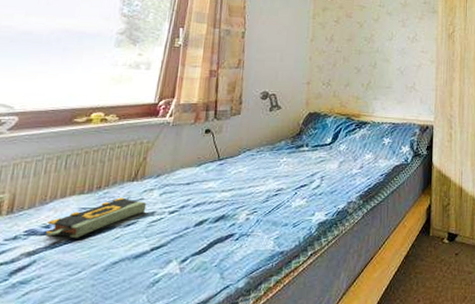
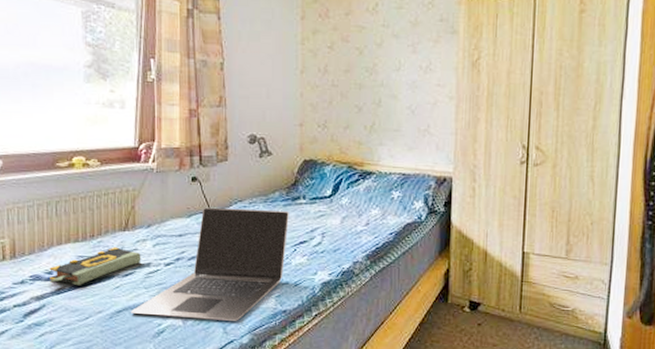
laptop: none [128,156,293,266] -> present [131,207,289,321]

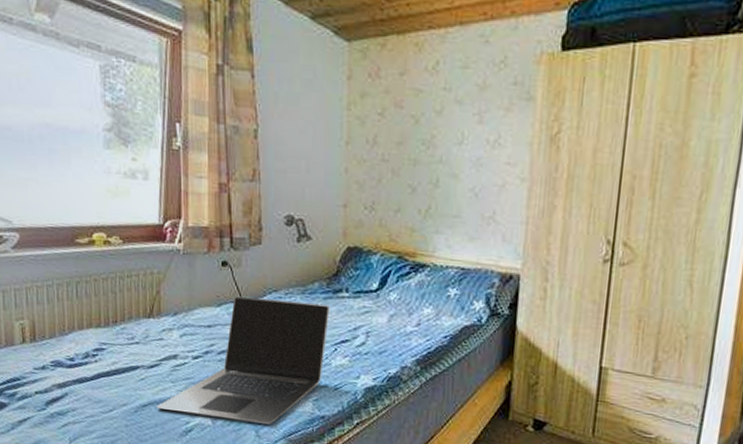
book: present [49,247,141,287] -> none [71,335,168,376]

